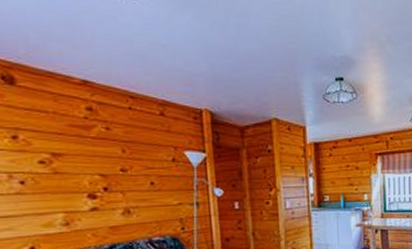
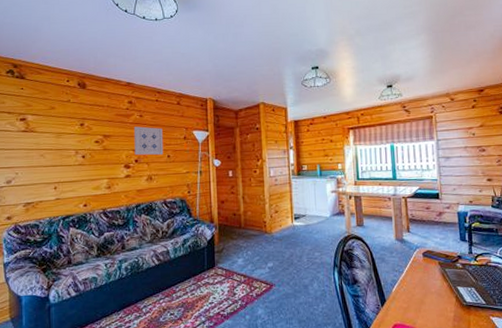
wall art: none [97,143,145,182] -> present [133,126,164,156]

